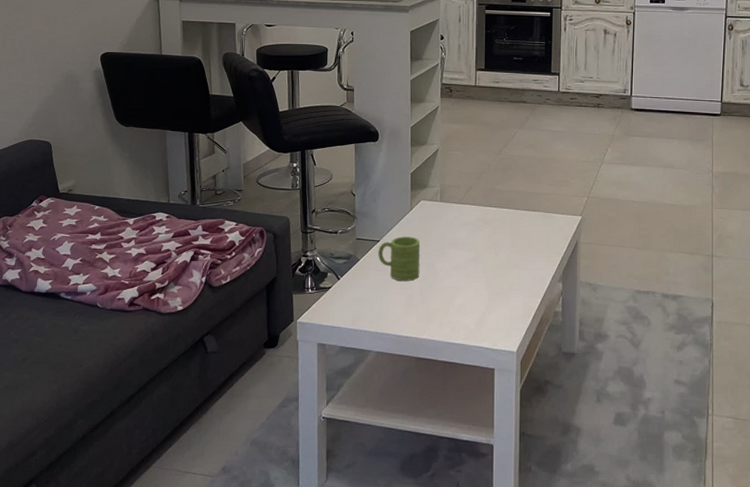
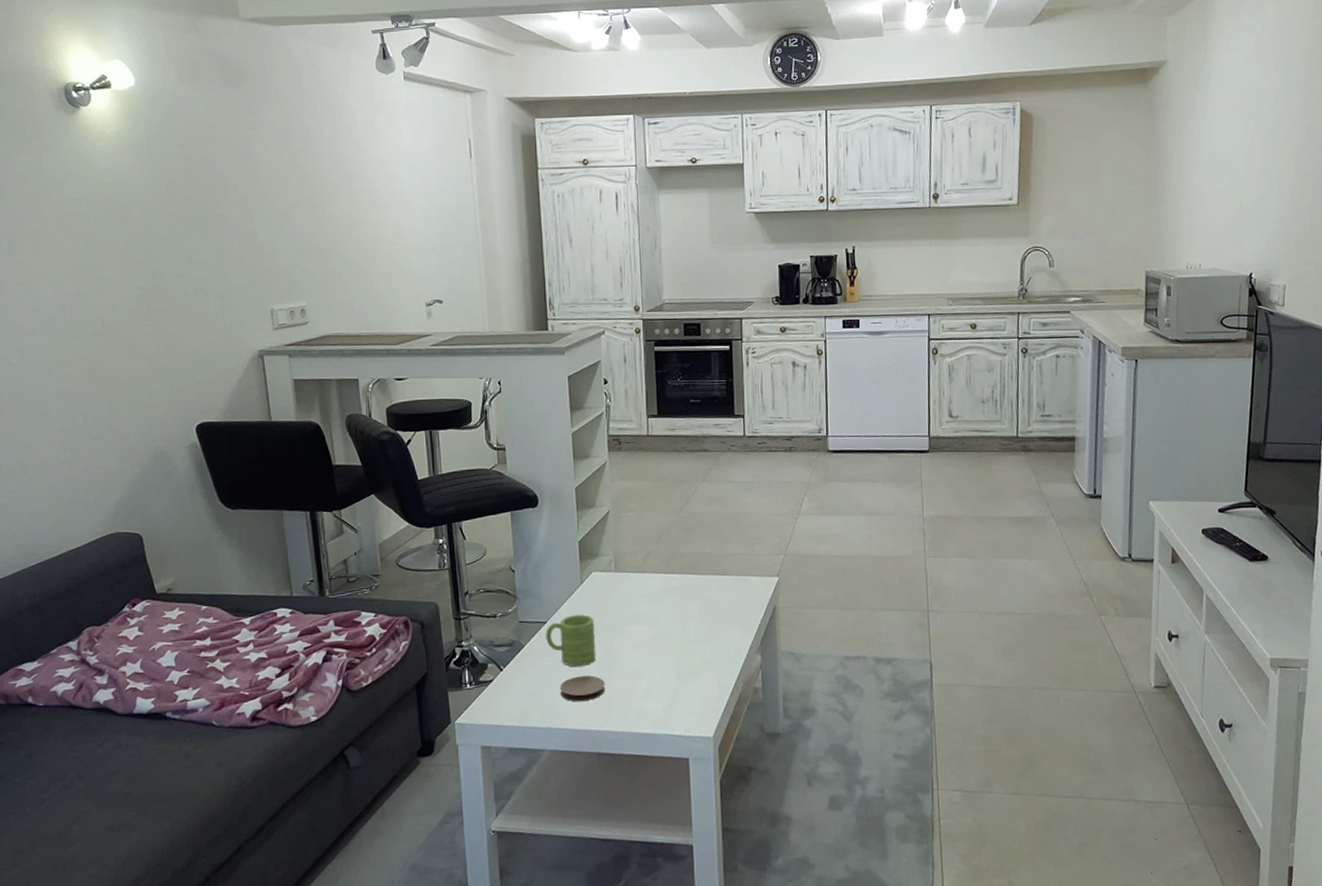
coaster: none [388,289,426,312] -> present [560,675,605,702]

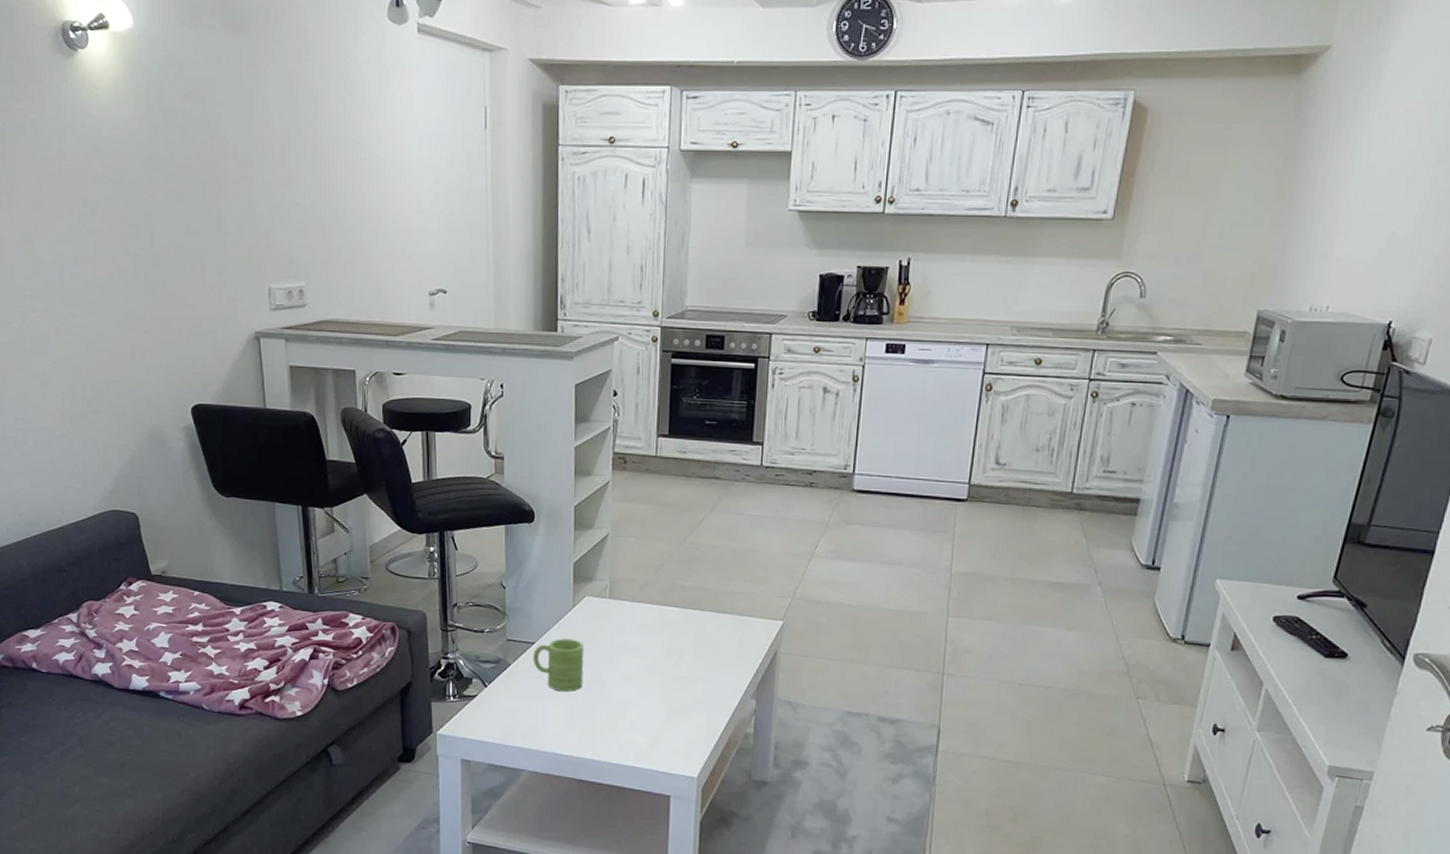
coaster: present [560,675,605,702] -> none [544,701,590,727]

